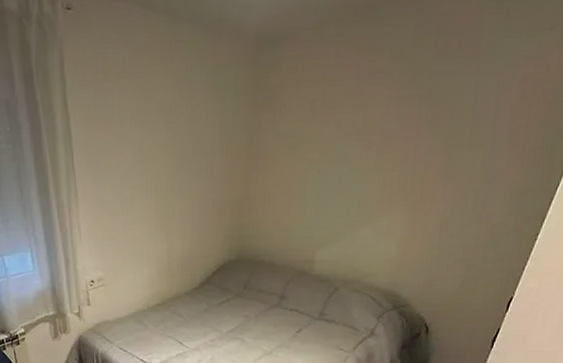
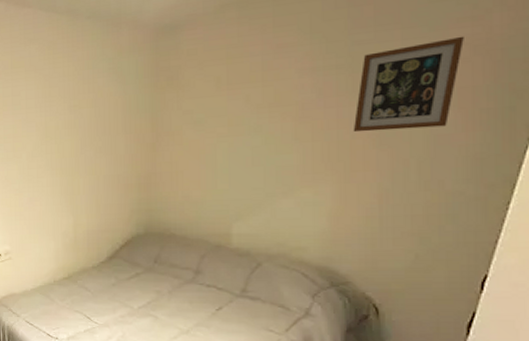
picture frame: none [426,74,527,165] -> present [353,36,464,133]

